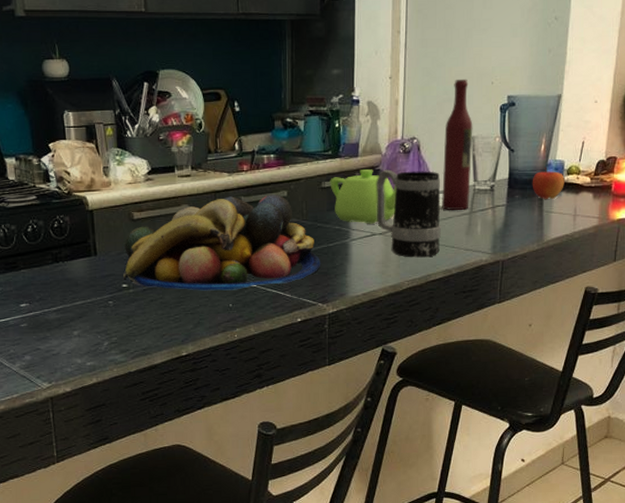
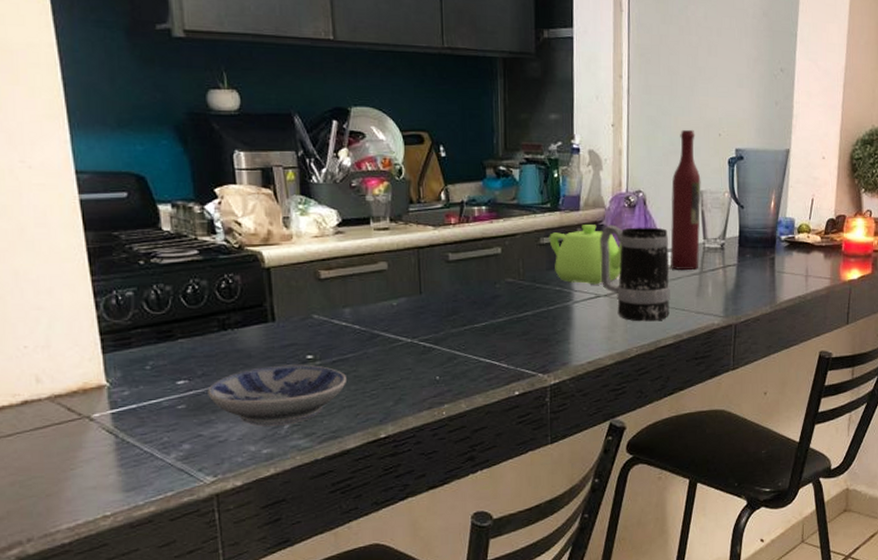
bowl: none [44,292,154,343] -> present [208,364,346,427]
fruit bowl: present [123,194,321,291] -> none [308,251,541,362]
apple: present [532,167,565,200] -> none [763,224,795,260]

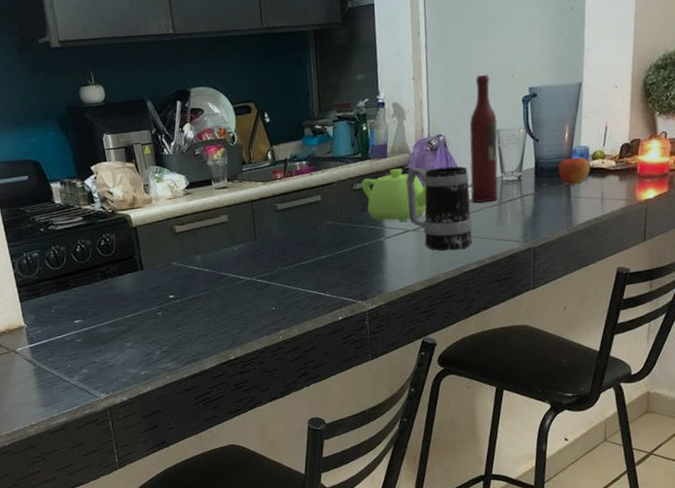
bowl: present [208,364,346,427] -> none [97,302,201,354]
apple: none [763,224,795,260] -> present [558,153,590,186]

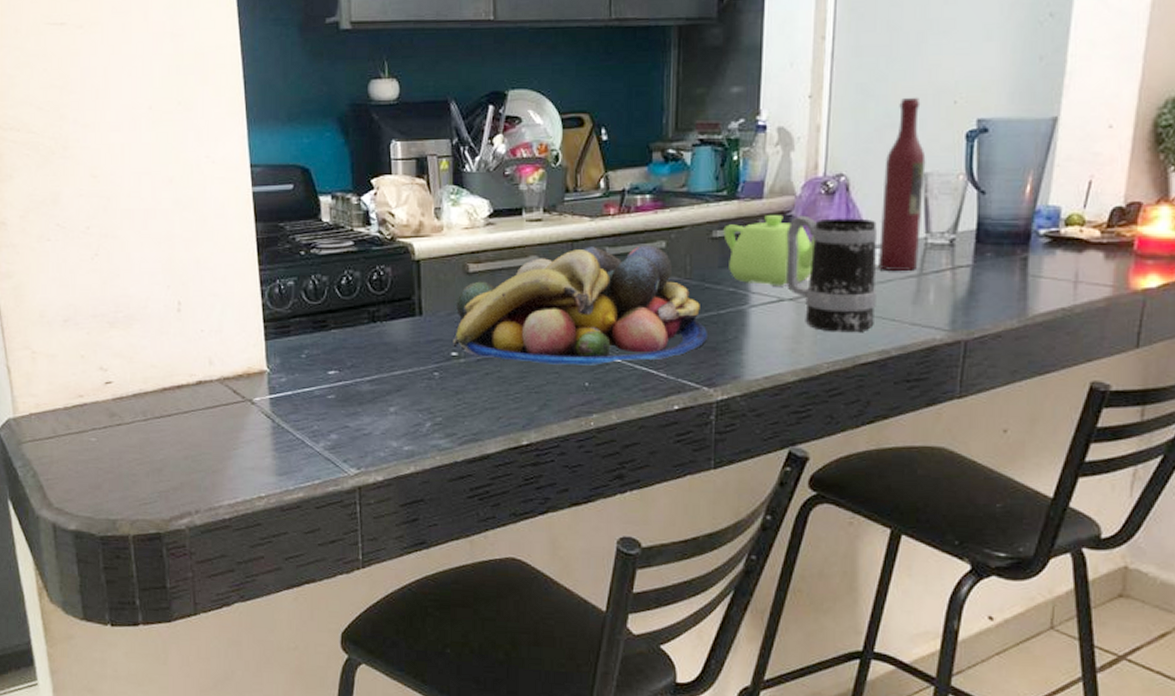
fruit bowl: none [169,199,358,297] -> present [453,245,709,365]
apple: present [558,153,590,186] -> none [1011,215,1061,260]

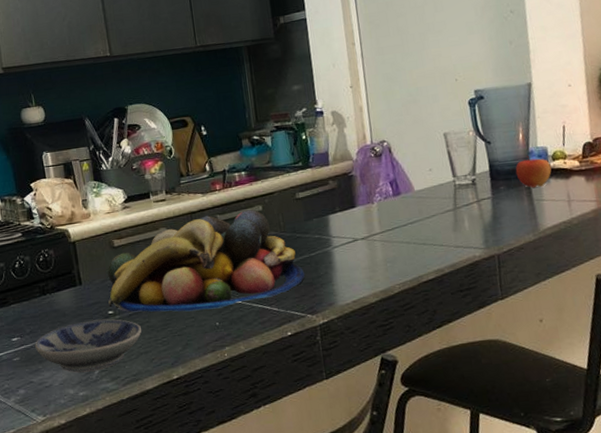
bowl: none [356,360,490,423] -> present [35,318,142,373]
teapot: present [723,215,815,286] -> none [303,176,375,230]
mug: present [785,215,878,333] -> none [350,171,428,260]
wine bottle: present [879,97,926,270] -> none [413,79,452,209]
apple: none [1011,215,1061,260] -> present [515,155,552,189]

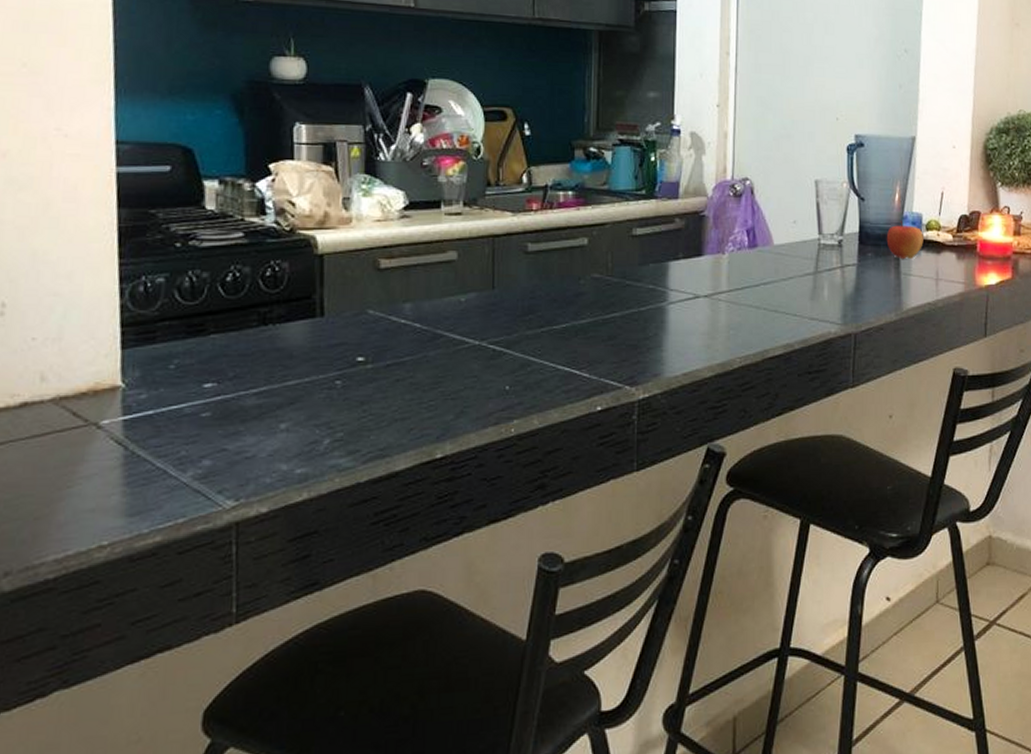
bowl: present [35,318,142,373] -> none [238,367,401,441]
fruit bowl: present [107,209,305,312] -> none [359,242,630,368]

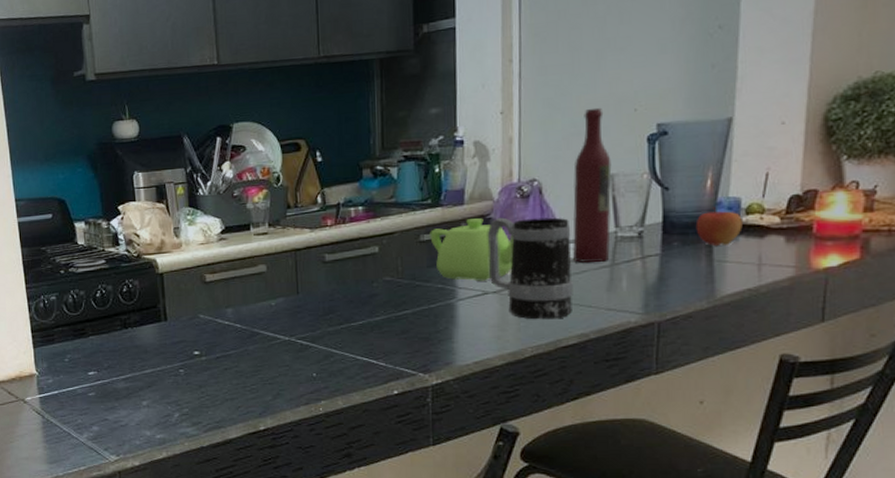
teapot: none [643,215,725,283] -> present [430,218,514,281]
mug: none [700,215,780,328] -> present [487,217,573,320]
wine bottle: none [781,112,816,269] -> present [572,107,612,263]

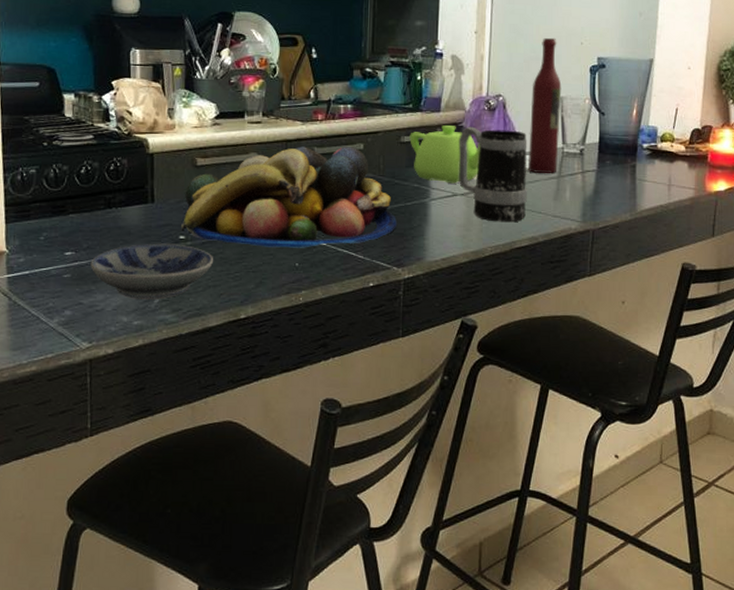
bowl: none [112,359,229,414] -> present [90,243,213,300]
fruit bowl: none [195,250,422,359] -> present [181,146,398,248]
apple: present [695,206,743,247] -> none [623,132,658,168]

